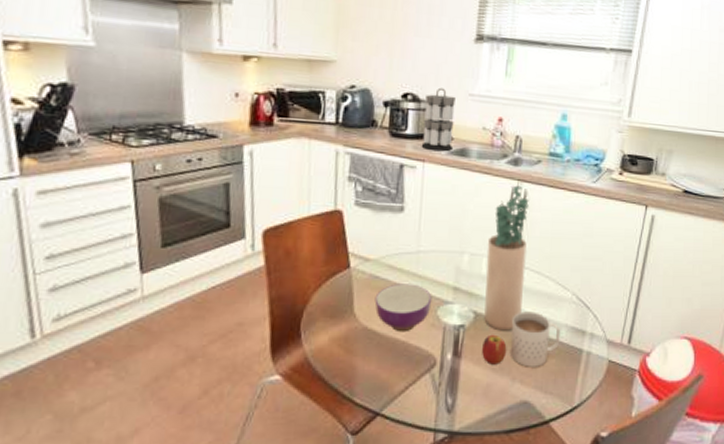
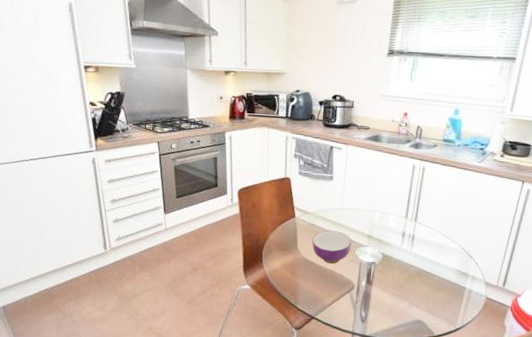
spice rack: present [421,87,455,152] -> none [346,90,372,138]
fruit: present [482,334,507,365] -> none [388,270,406,292]
vase: present [484,178,529,331] -> none [390,158,426,269]
mug: present [511,311,561,367] -> none [409,256,448,297]

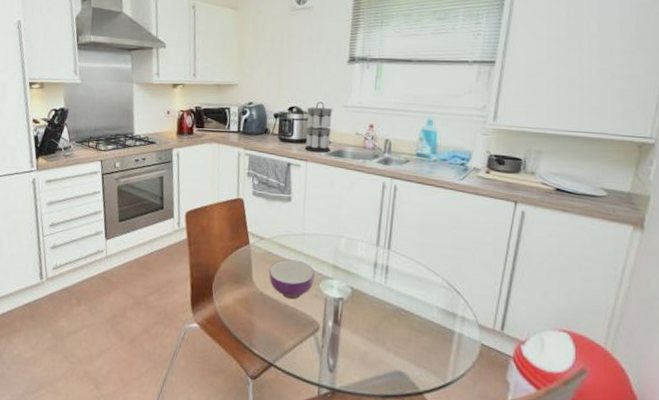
spice rack: none [346,90,372,138] -> present [304,101,332,153]

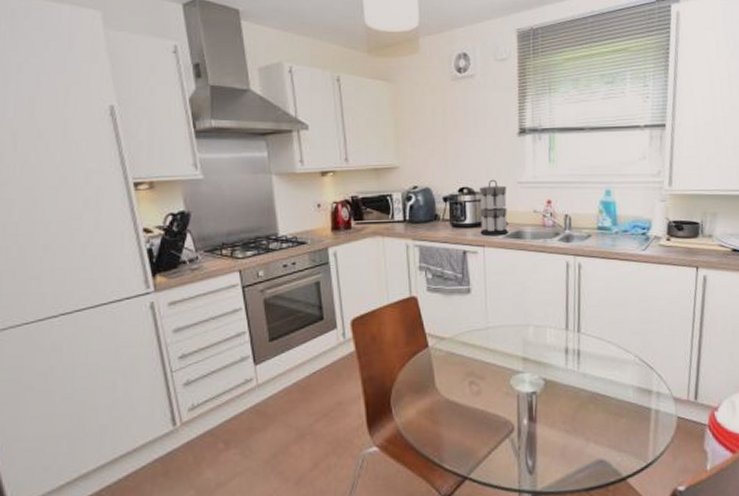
bowl: present [268,259,315,300] -> none [453,357,504,402]

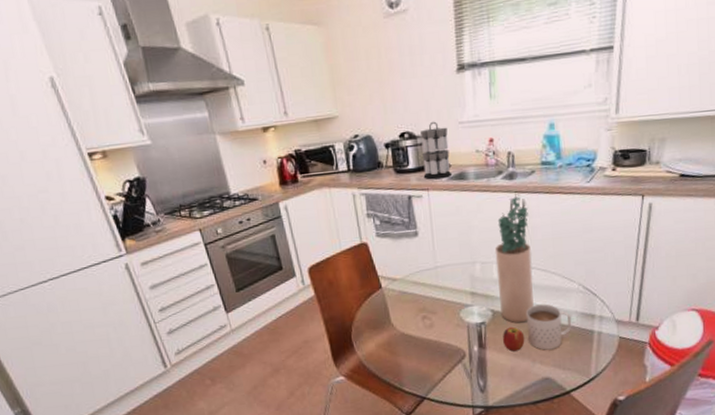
vase: none [549,253,589,395] -> present [494,190,534,323]
fruit: none [555,398,578,427] -> present [503,326,525,351]
mug: none [580,375,628,428] -> present [526,304,572,350]

